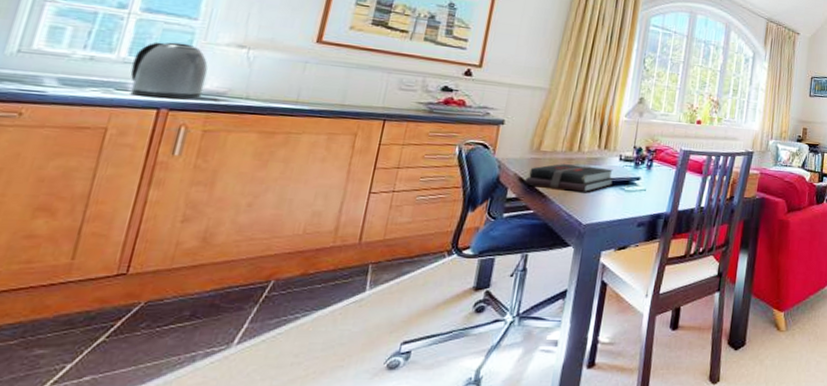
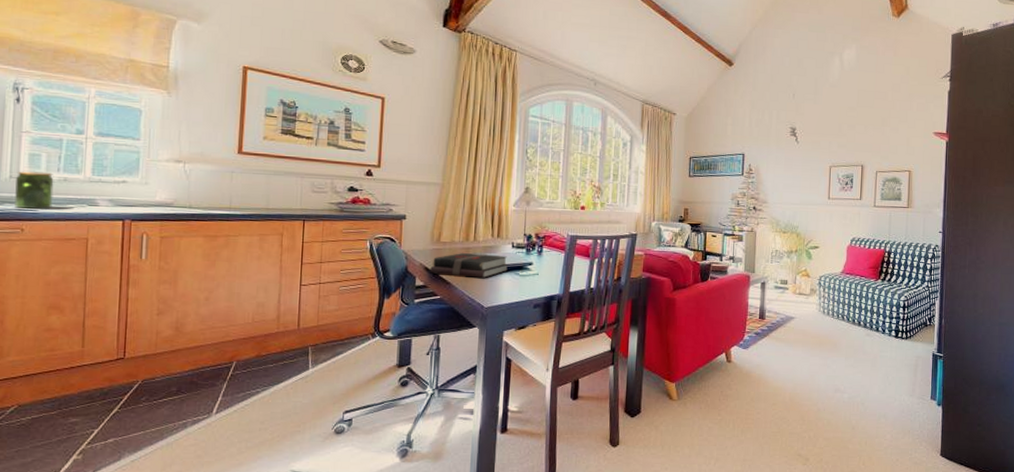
jar: none [16,45,77,91] -> present [14,171,54,210]
kettle: present [130,42,208,100] -> none [96,161,156,211]

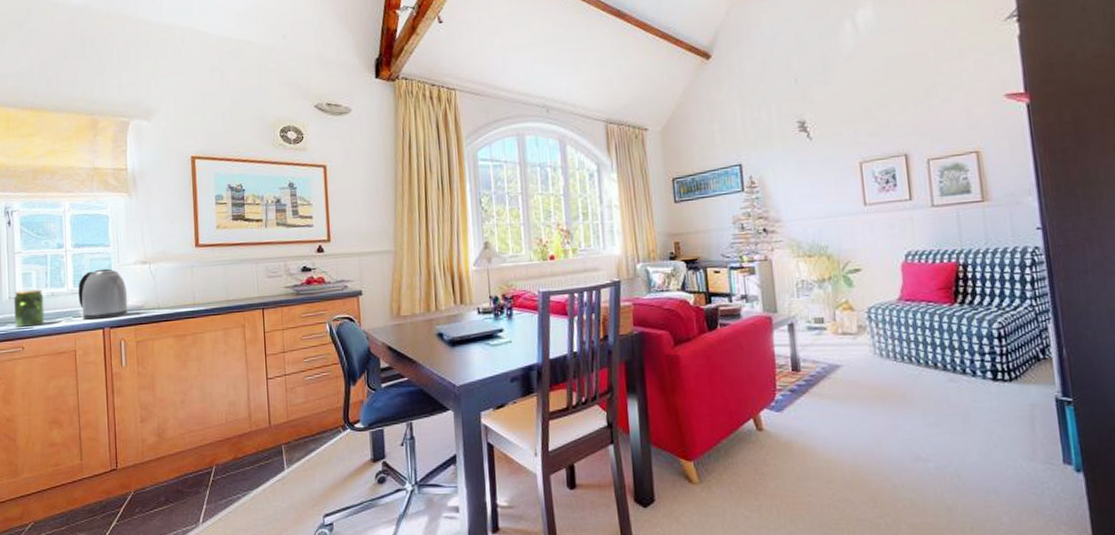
kettle: none [96,161,156,211] -> present [78,268,128,320]
hardback book: present [430,253,509,278] -> none [393,324,478,354]

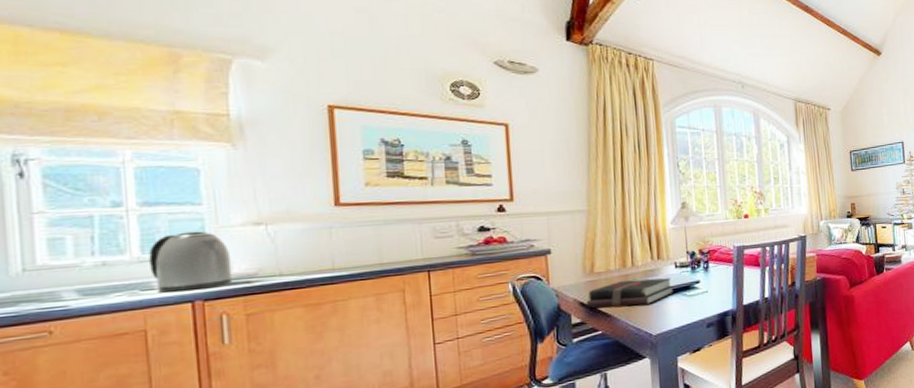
jar: present [14,289,45,328] -> none [32,258,90,307]
hardback book: none [393,324,478,354] -> present [586,278,675,309]

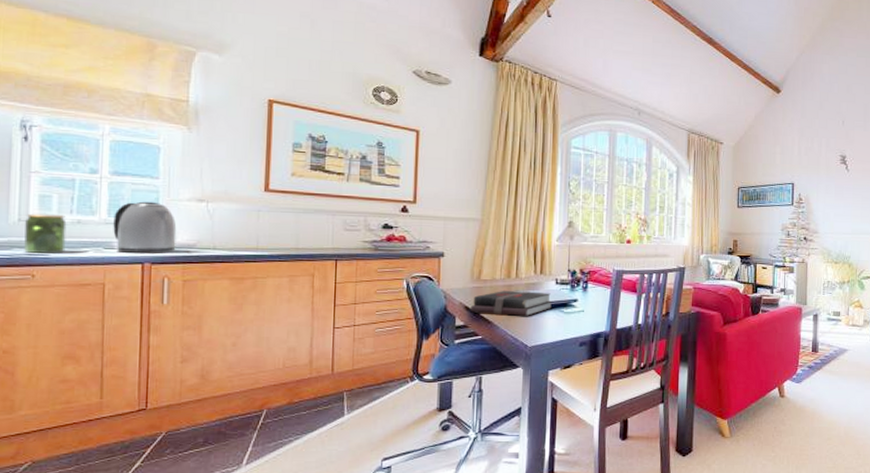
jar: none [32,258,90,307] -> present [24,213,67,254]

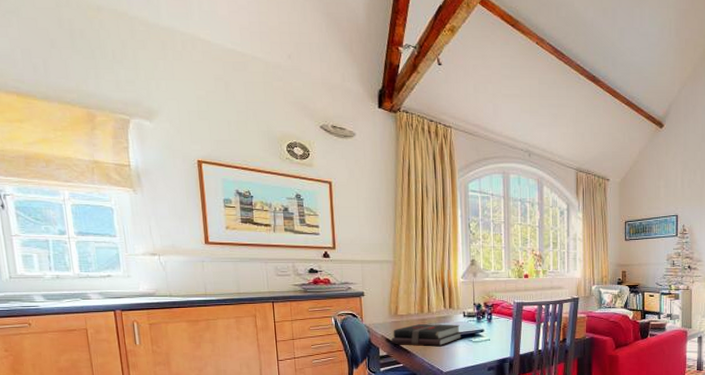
jar: present [24,213,67,254] -> none [15,271,51,306]
kettle: present [113,201,177,253] -> none [85,257,140,302]

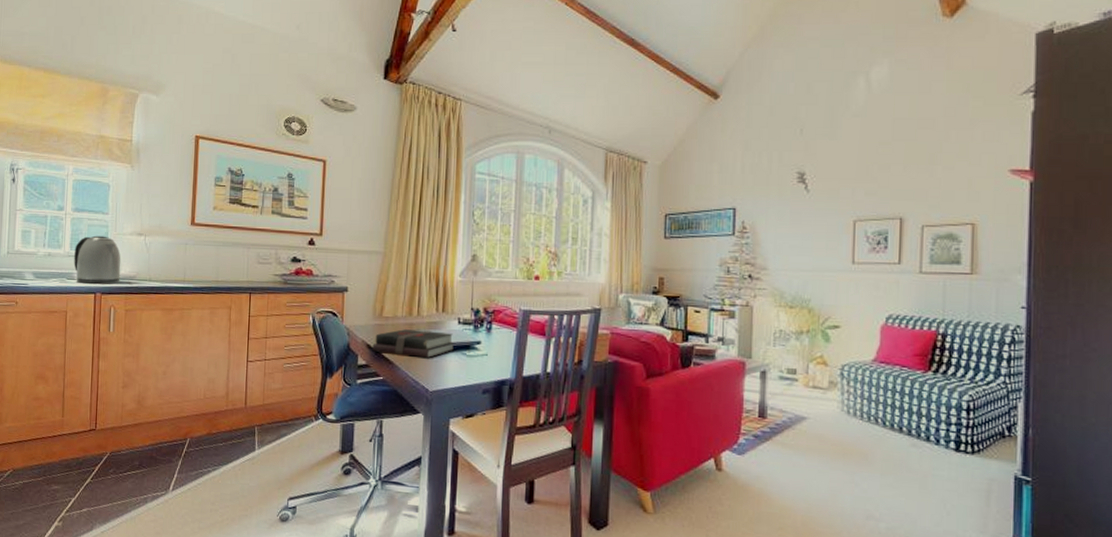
kettle: none [85,257,140,302] -> present [74,235,121,284]

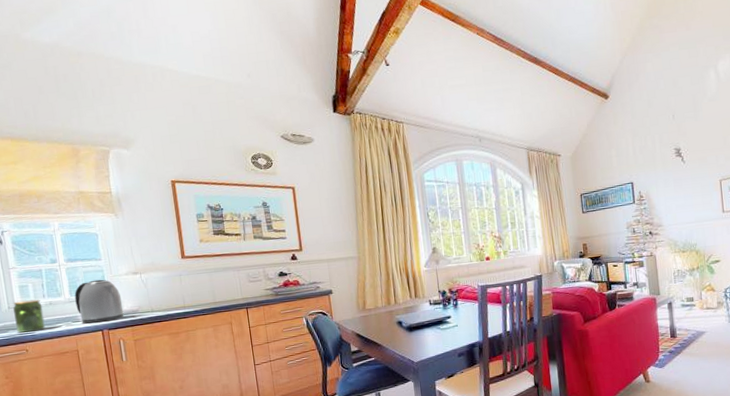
jar: none [11,247,41,284] -> present [13,299,46,333]
hardback book: present [372,329,455,358] -> none [361,313,430,339]

